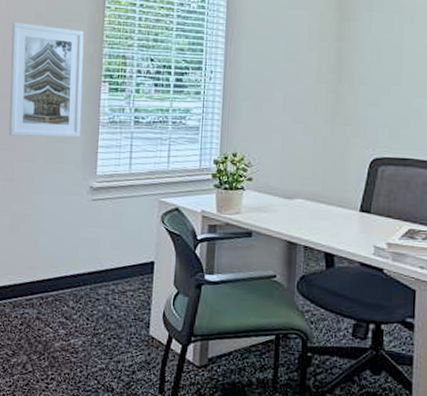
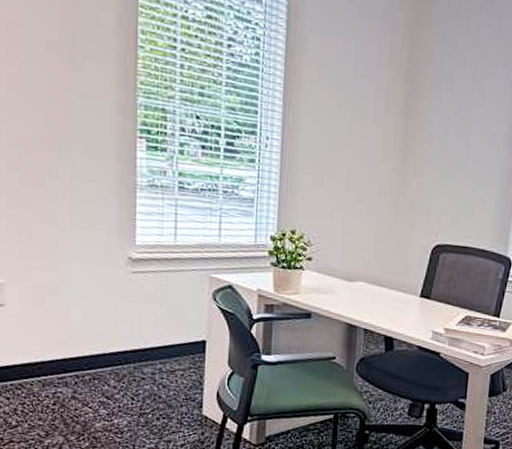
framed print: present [8,22,84,138] -> none [16,50,114,201]

